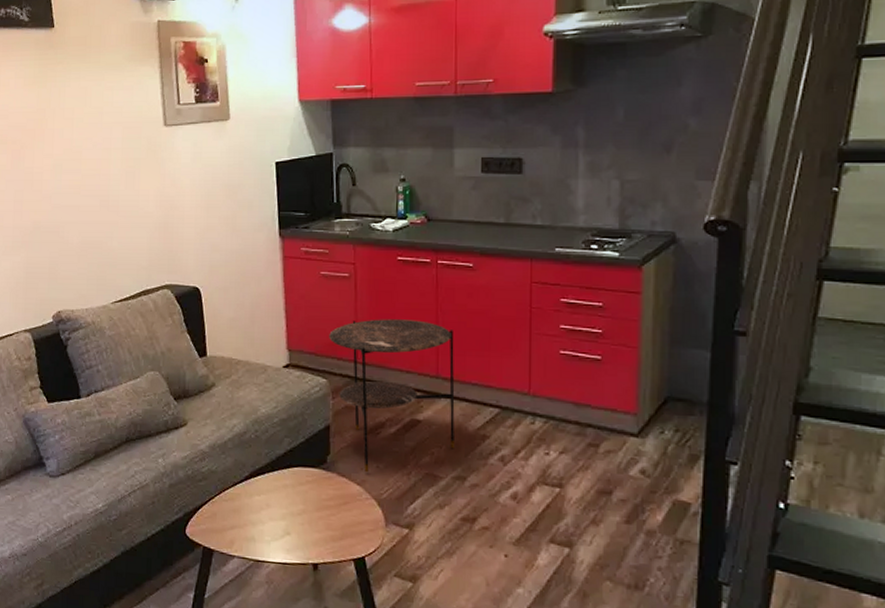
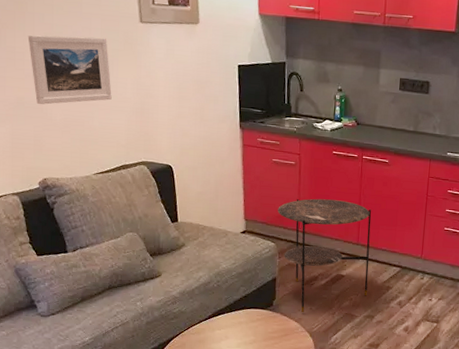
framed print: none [46,147,133,227] -> present [27,35,112,105]

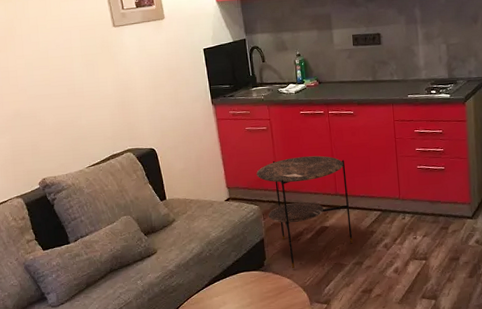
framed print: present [27,35,112,105] -> none [18,46,96,113]

